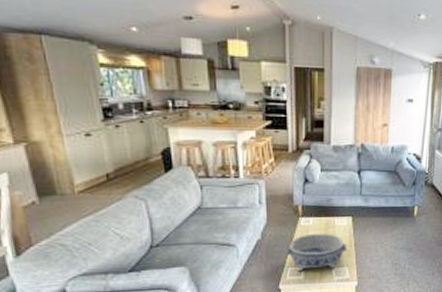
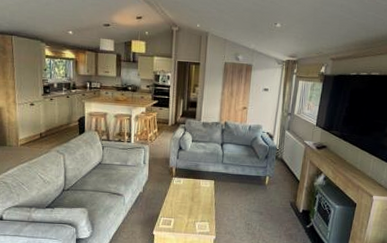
decorative bowl: present [286,233,348,272] -> none [160,191,209,222]

